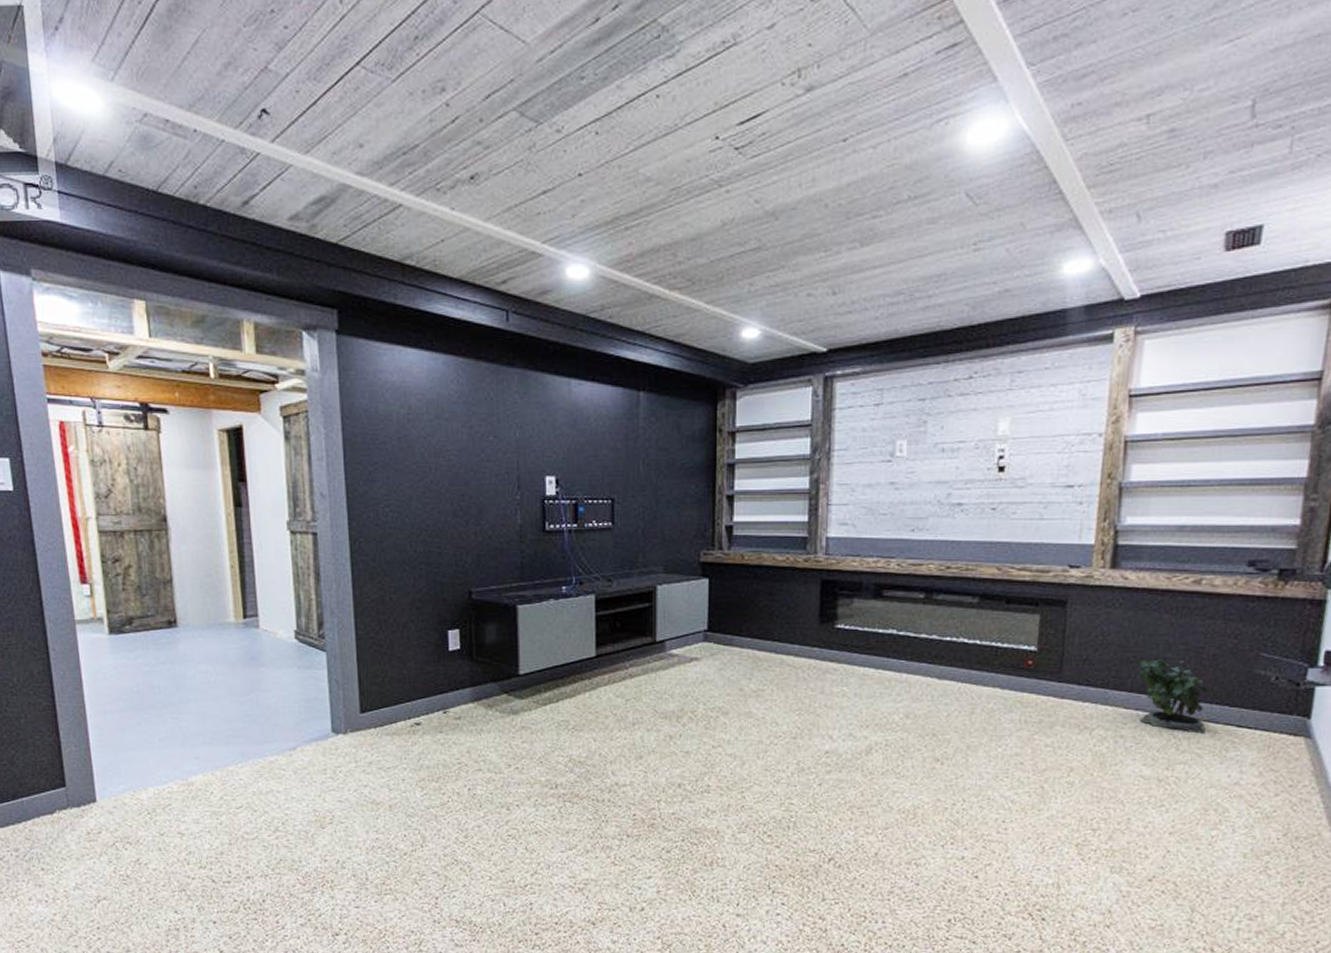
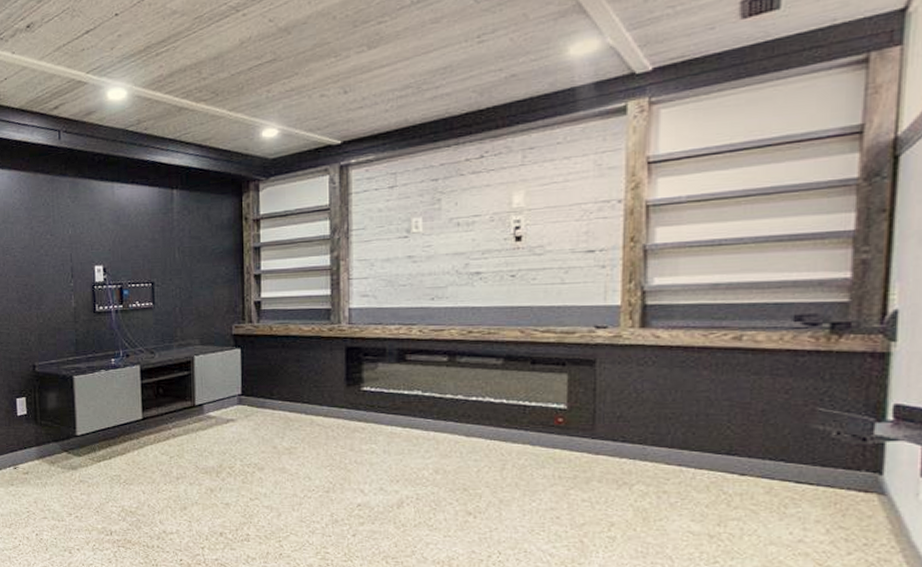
potted plant: present [1138,659,1208,734] -> none [679,415,759,490]

